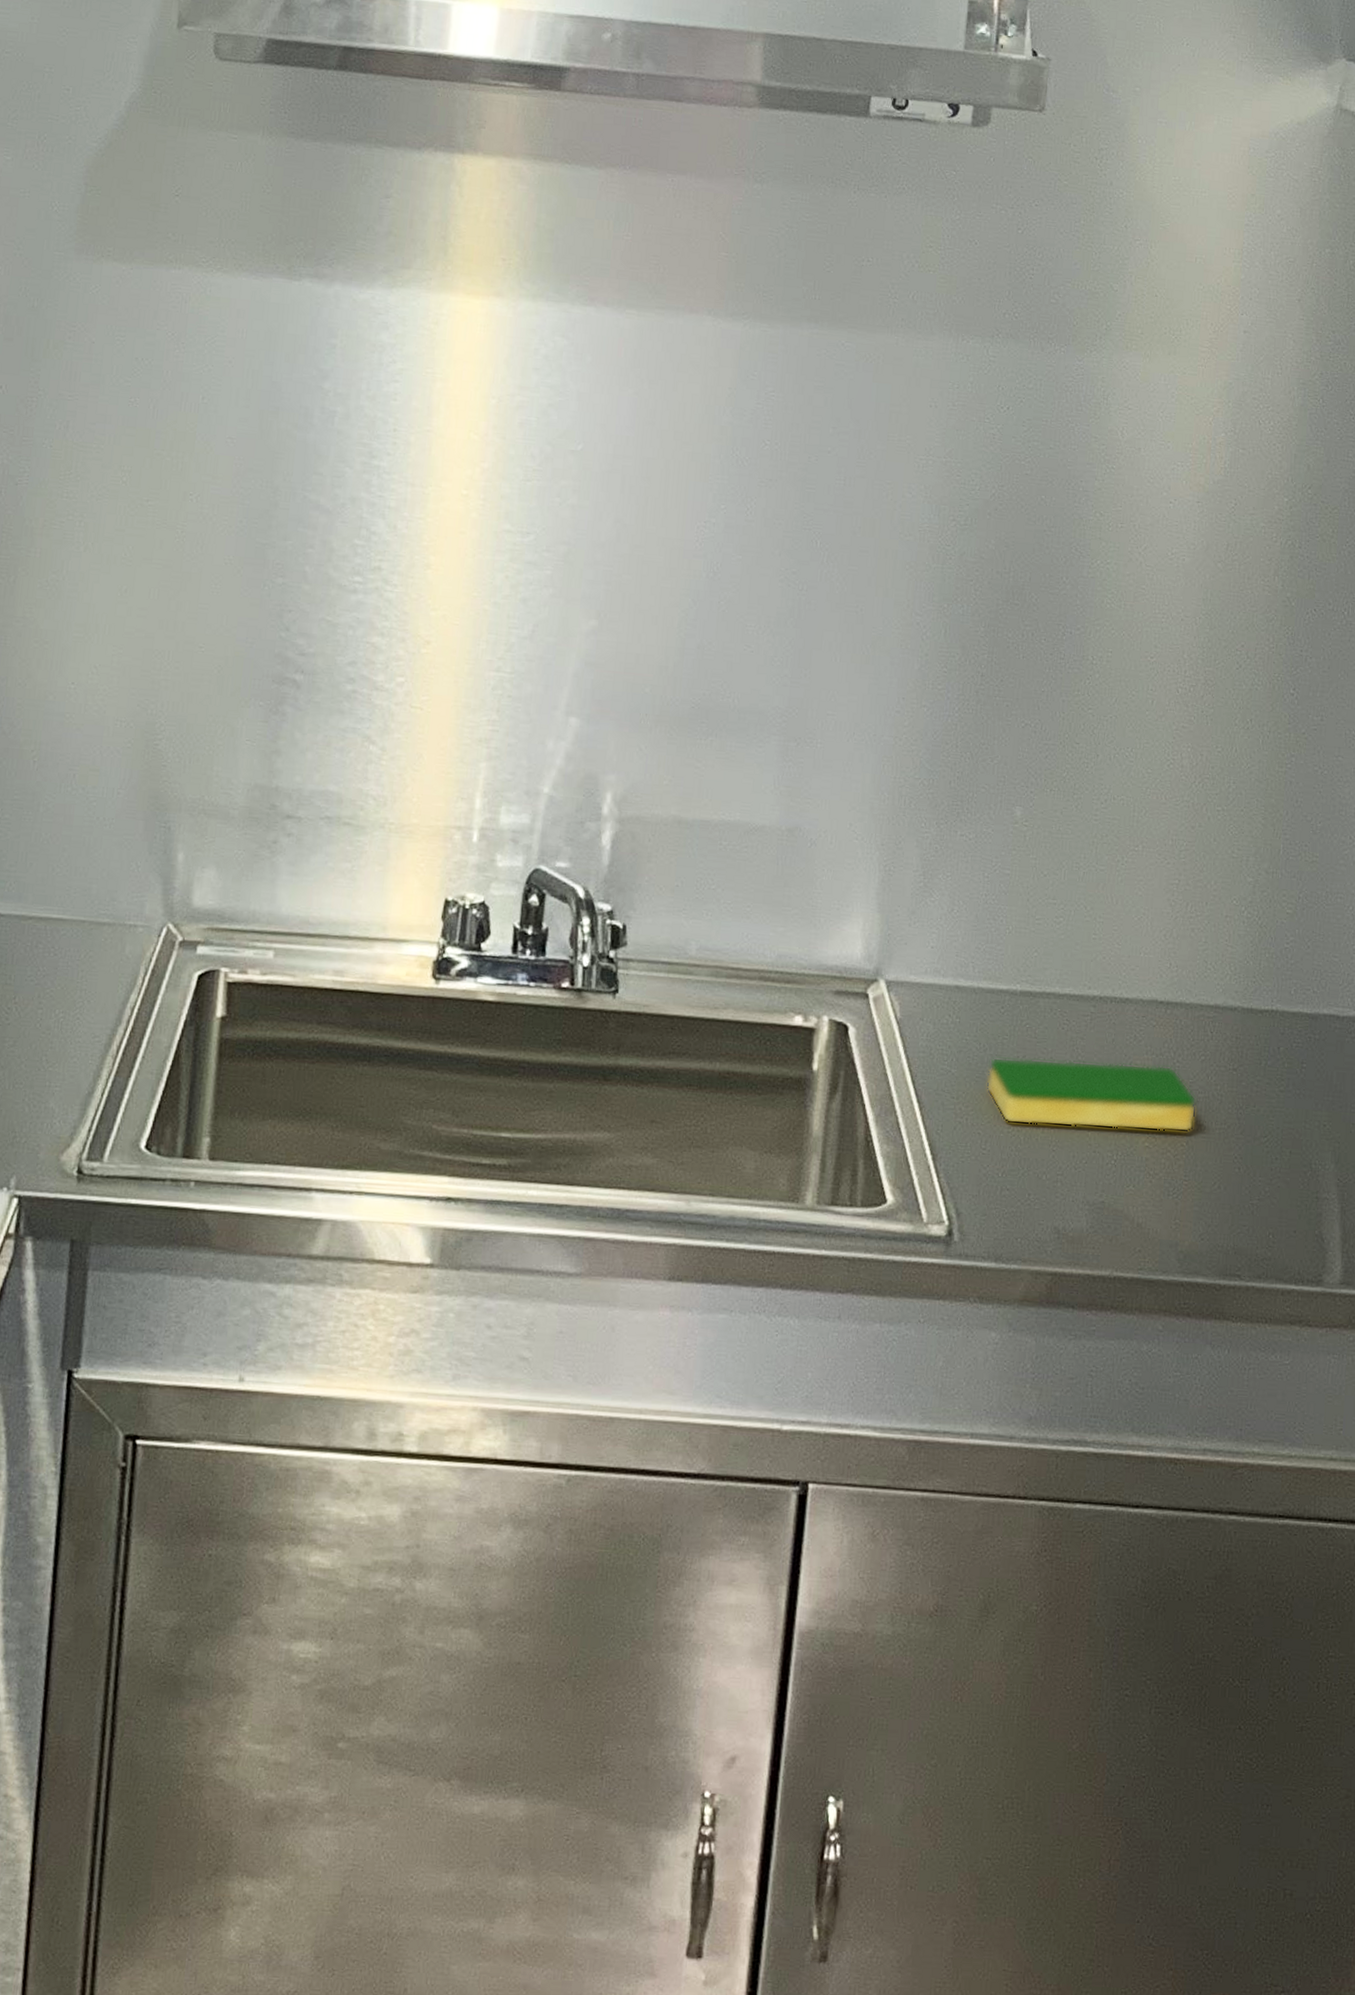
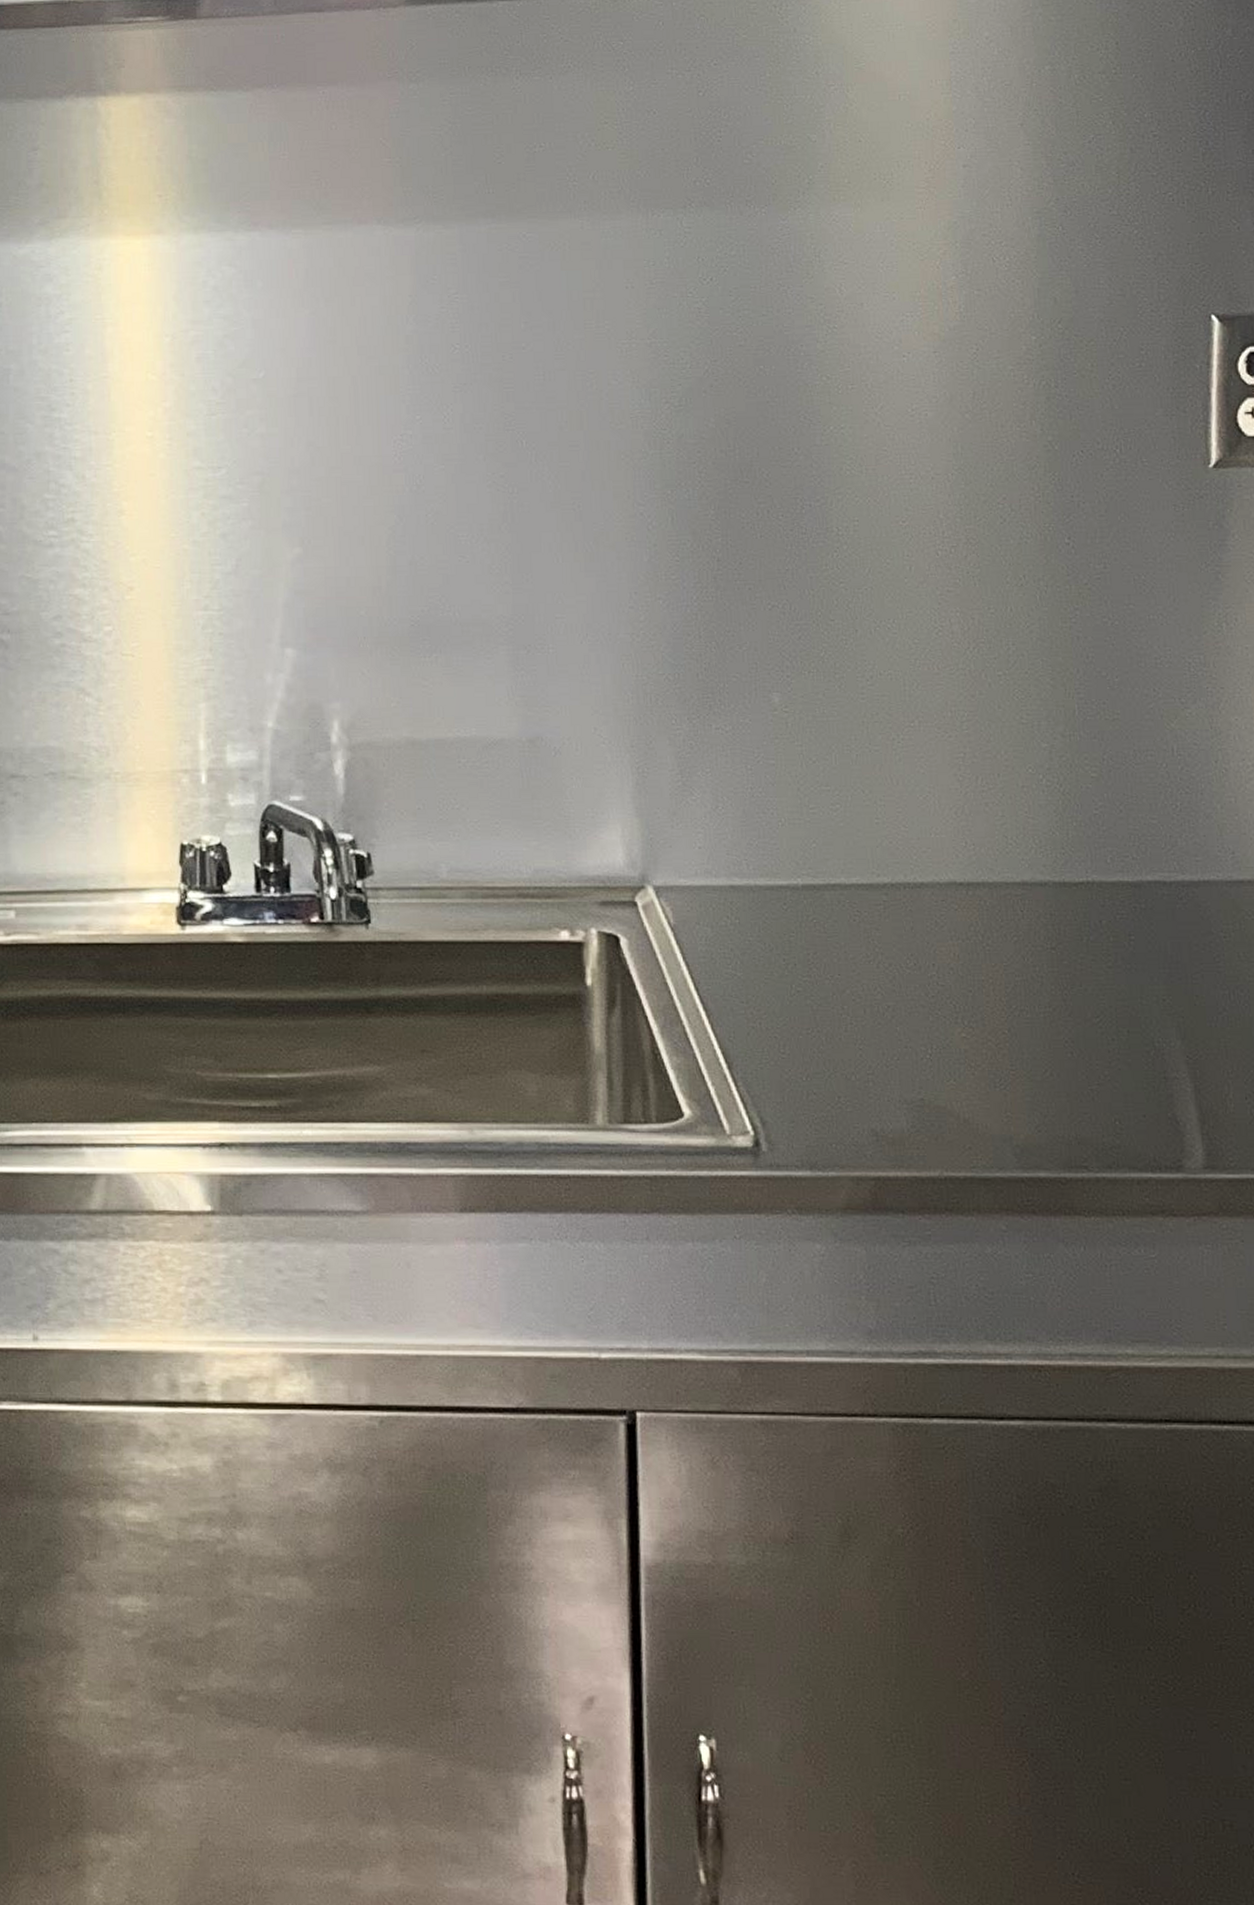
dish sponge: present [986,1057,1197,1133] -> none [777,950,1015,1025]

